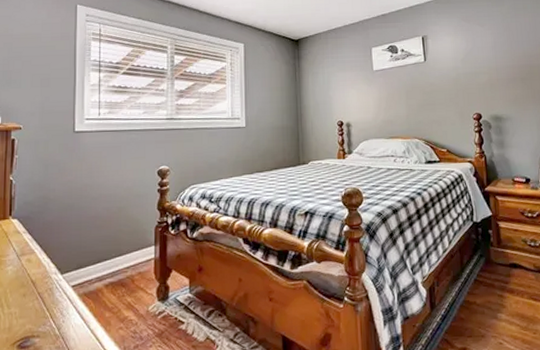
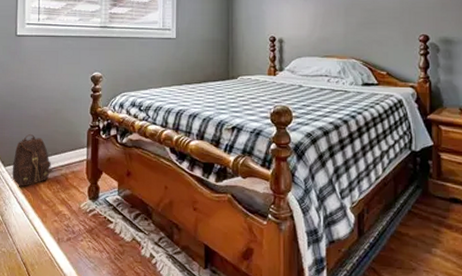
backpack: none [69,236,117,294] -> present [11,134,53,186]

